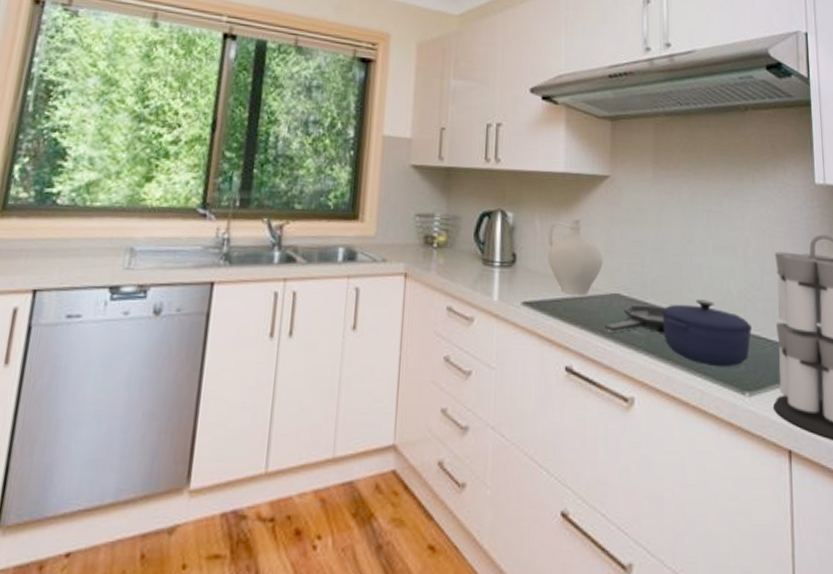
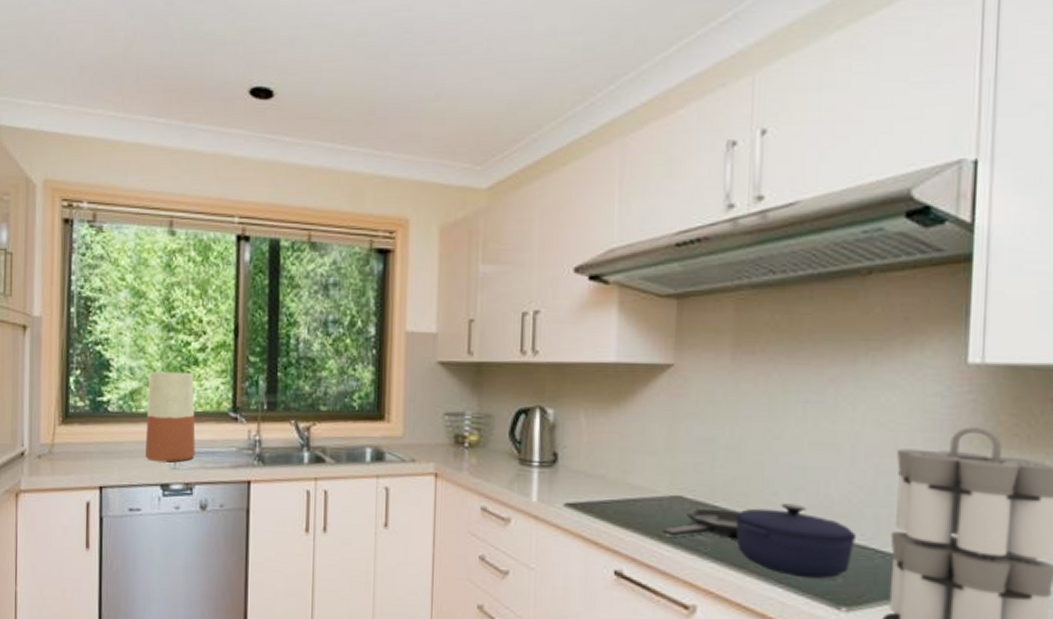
vase: none [95,162,163,262] -> present [146,371,196,463]
ceramic jug: present [548,219,603,296] -> none [594,414,663,498]

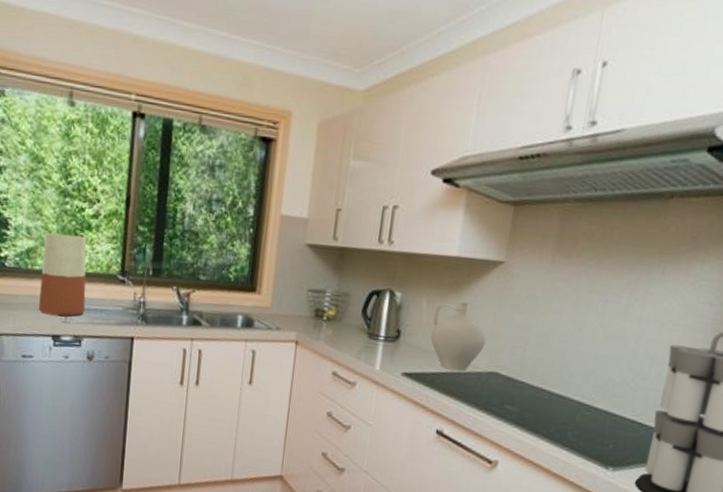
ceramic jug: none [594,414,663,498] -> present [430,301,486,372]
frying pan: present [663,508,741,539] -> none [479,383,543,410]
cooking pot: present [735,503,857,579] -> none [536,383,630,445]

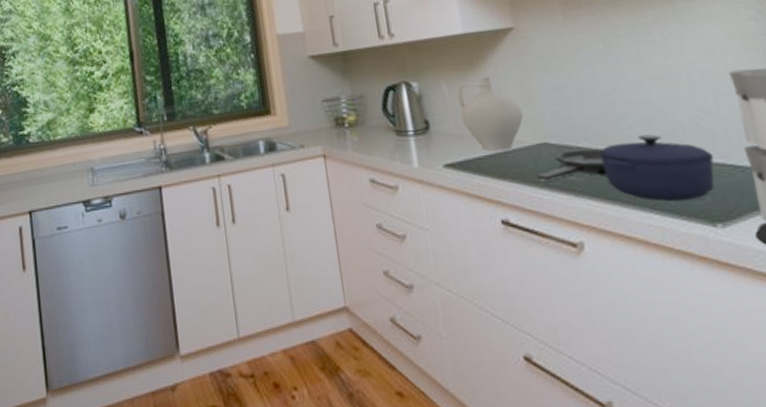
vase: present [39,232,87,317] -> none [61,97,110,182]
frying pan: none [479,383,543,410] -> present [537,149,607,181]
cooking pot: none [536,383,630,445] -> present [599,134,715,202]

